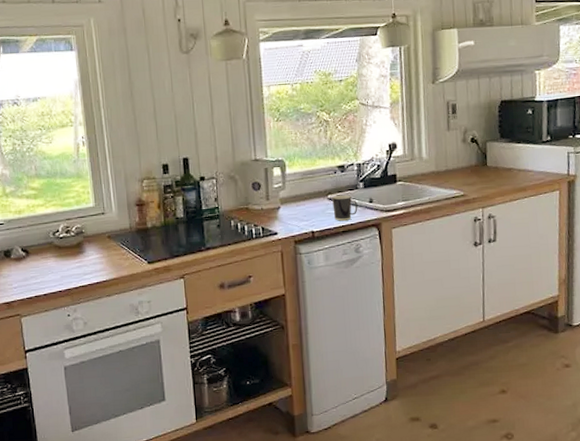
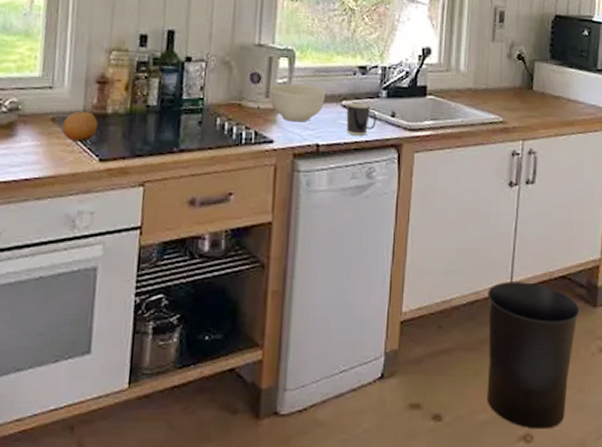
fruit: none [117,228,143,251] -> present [62,111,99,142]
bowl: none [269,186,315,217] -> present [270,83,327,122]
waste bin: none [465,319,544,429] -> present [486,281,579,429]

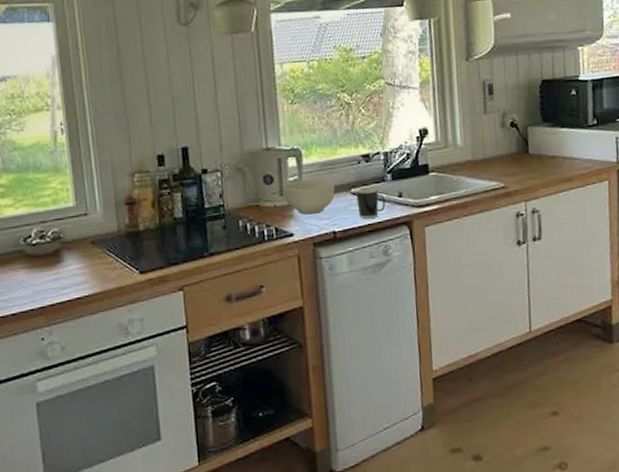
fruit: present [62,111,99,142] -> none [102,231,134,260]
waste bin: present [486,281,579,429] -> none [509,329,598,457]

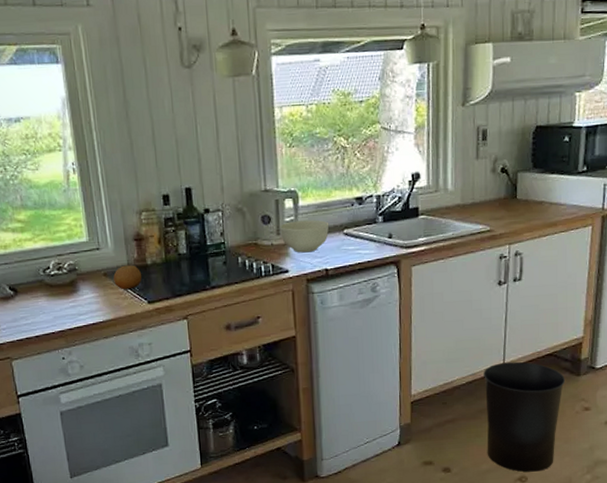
fruit: none [102,231,134,260] -> present [113,265,142,290]
mug: present [356,188,386,219] -> none [348,229,376,258]
waste bin: none [509,329,598,457] -> present [484,361,565,472]

